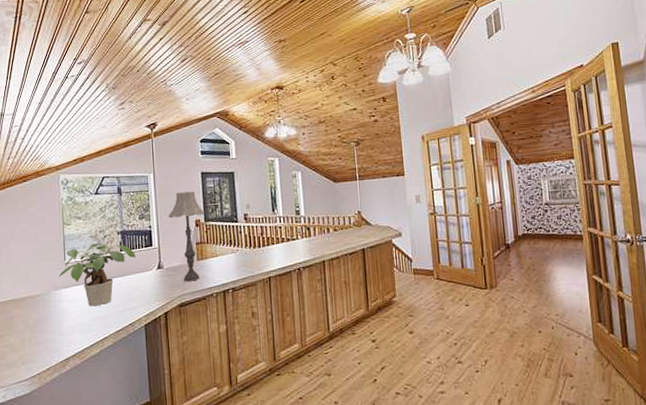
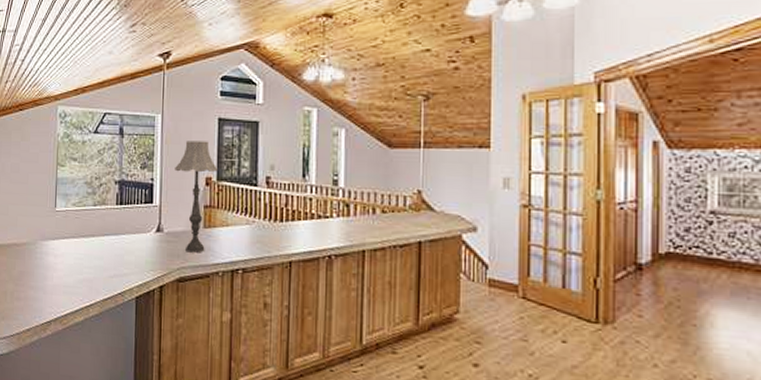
potted plant: present [58,243,136,307] -> none [47,191,134,266]

